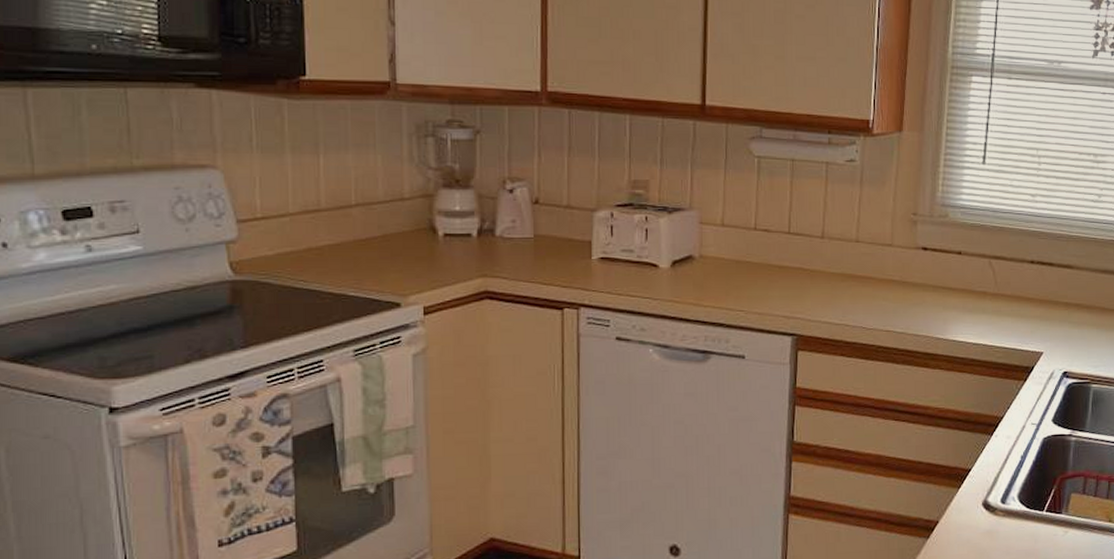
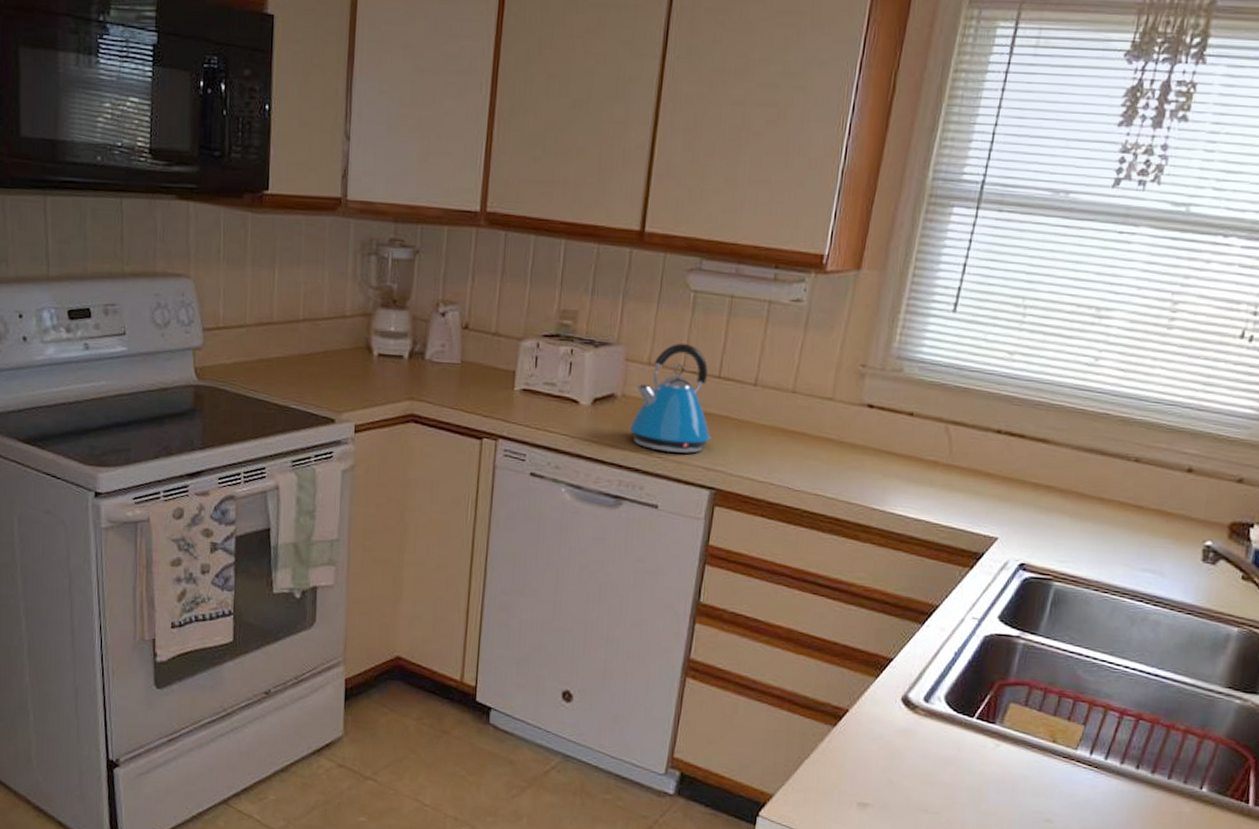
kettle: none [709,204,788,305] -> present [628,343,712,454]

